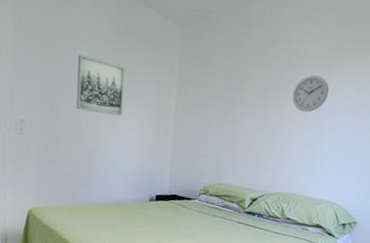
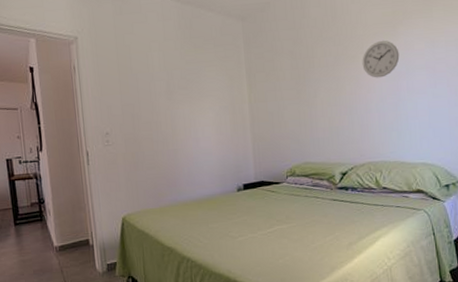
wall art: present [76,54,126,116] -> none [150,63,199,115]

